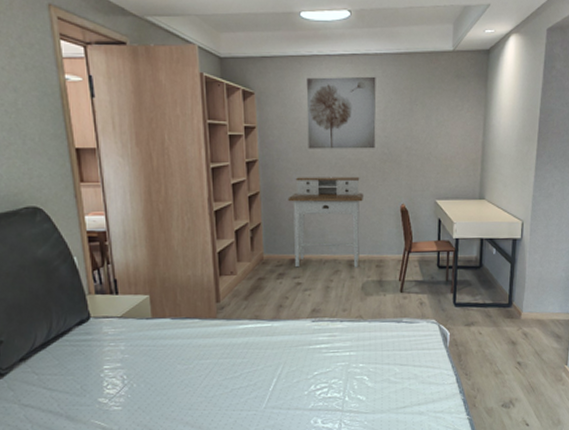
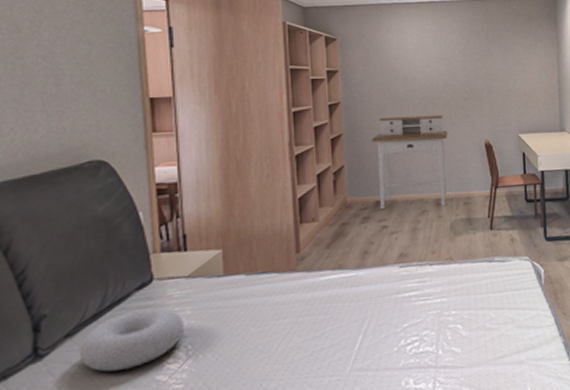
cushion: none [32,341,119,392] -> present [79,307,184,372]
wall art: present [306,76,377,149] -> none [387,21,457,90]

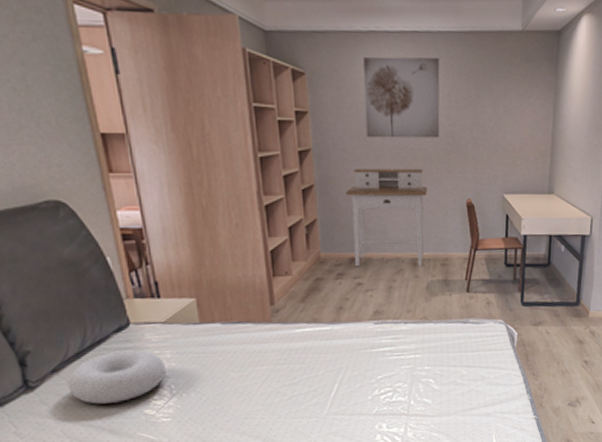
wall art: none [387,21,457,90] -> present [363,56,440,138]

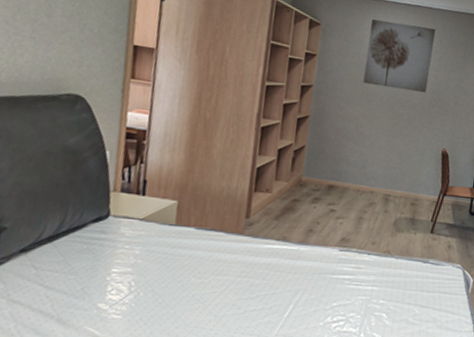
cushion: present [67,349,166,404] -> none [30,240,132,292]
desk: present [345,168,428,267] -> none [332,108,410,203]

